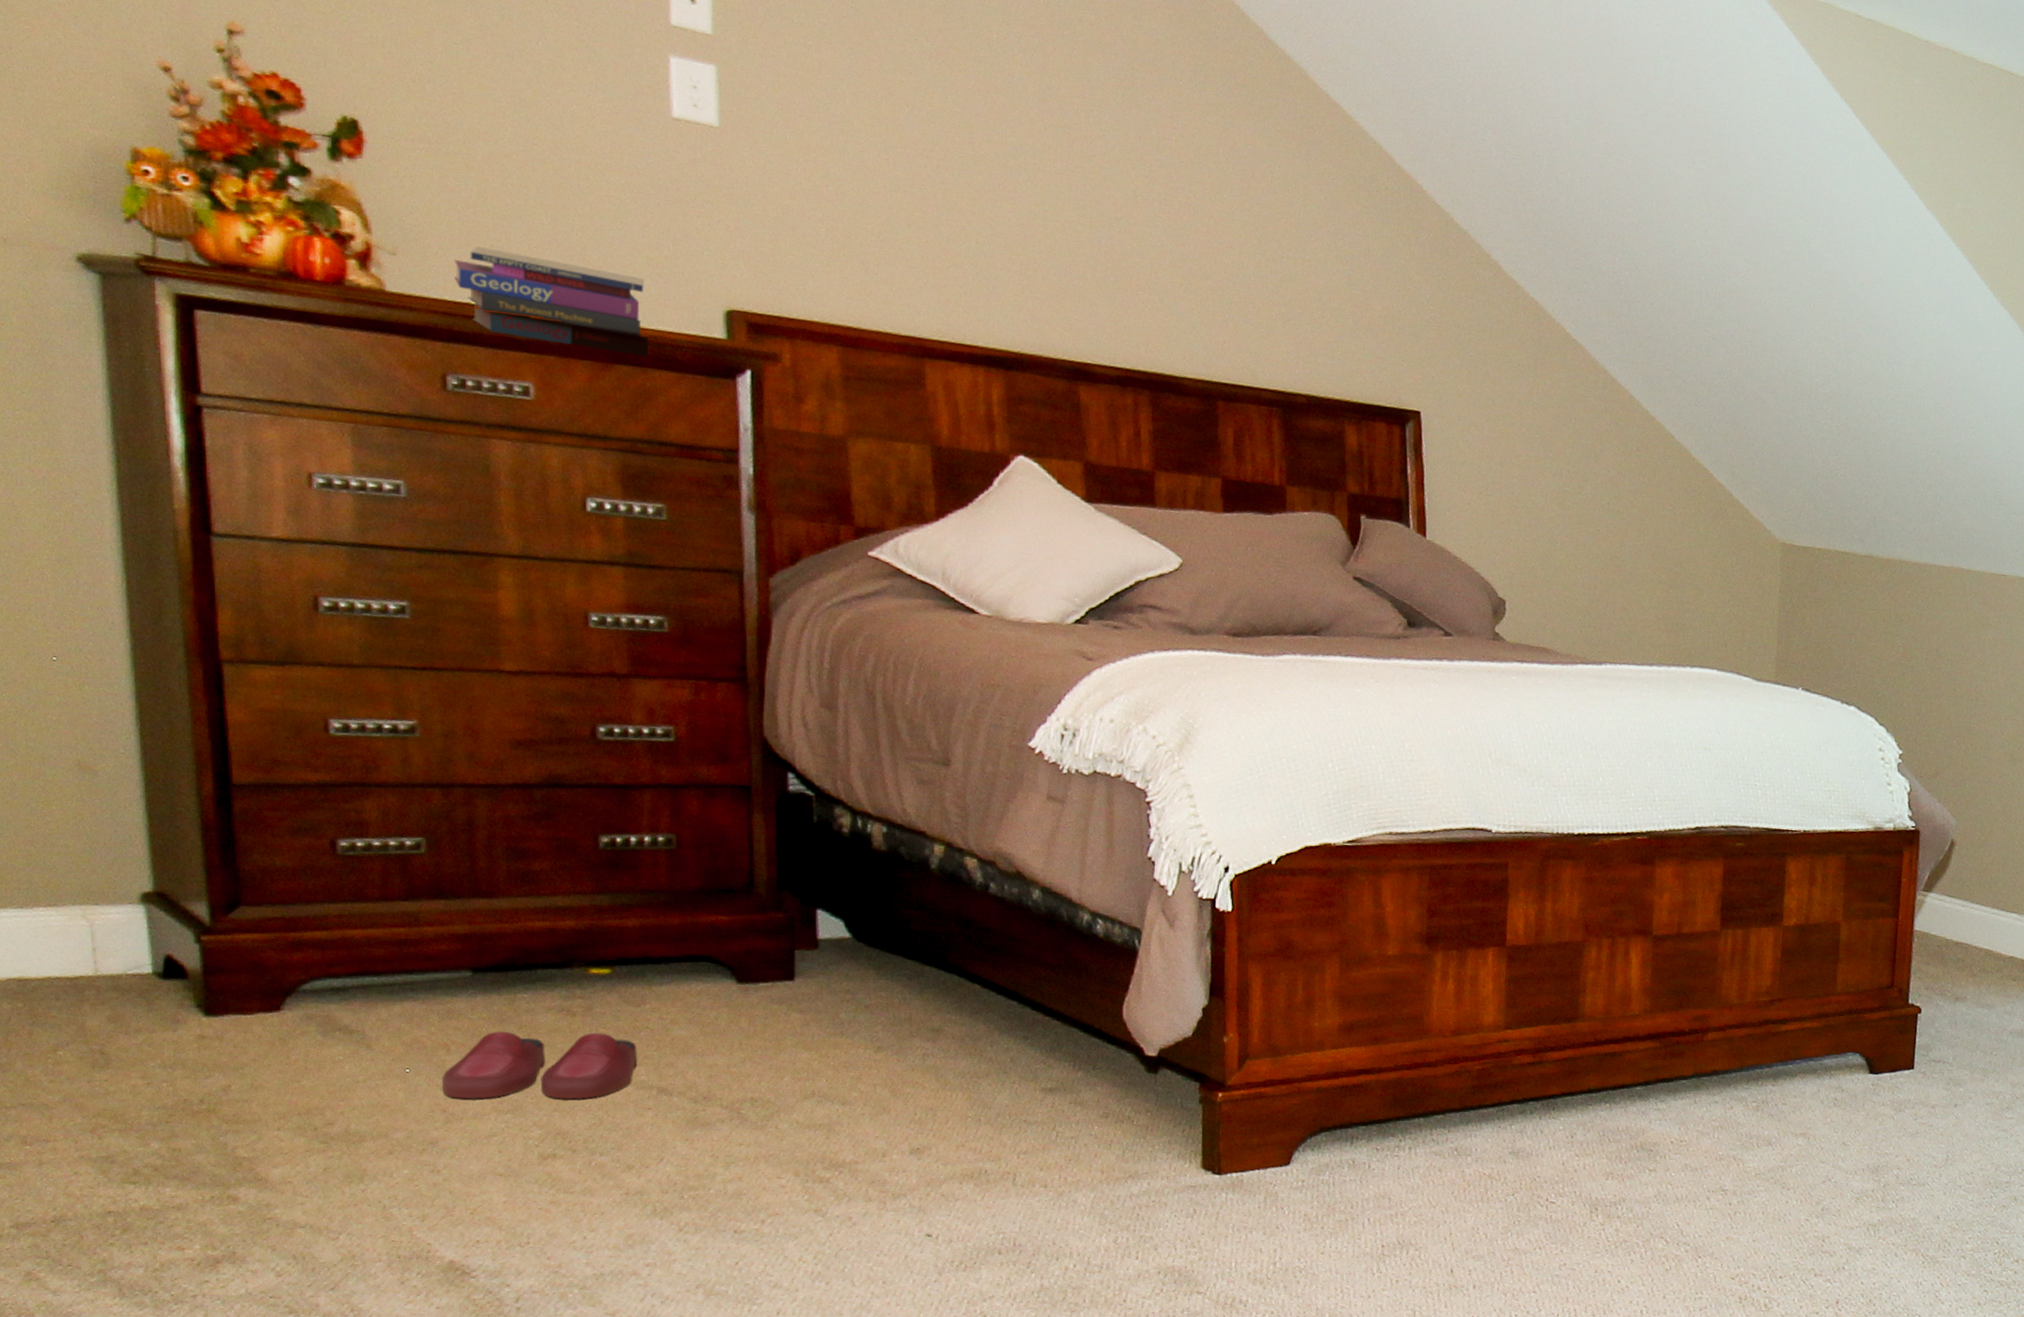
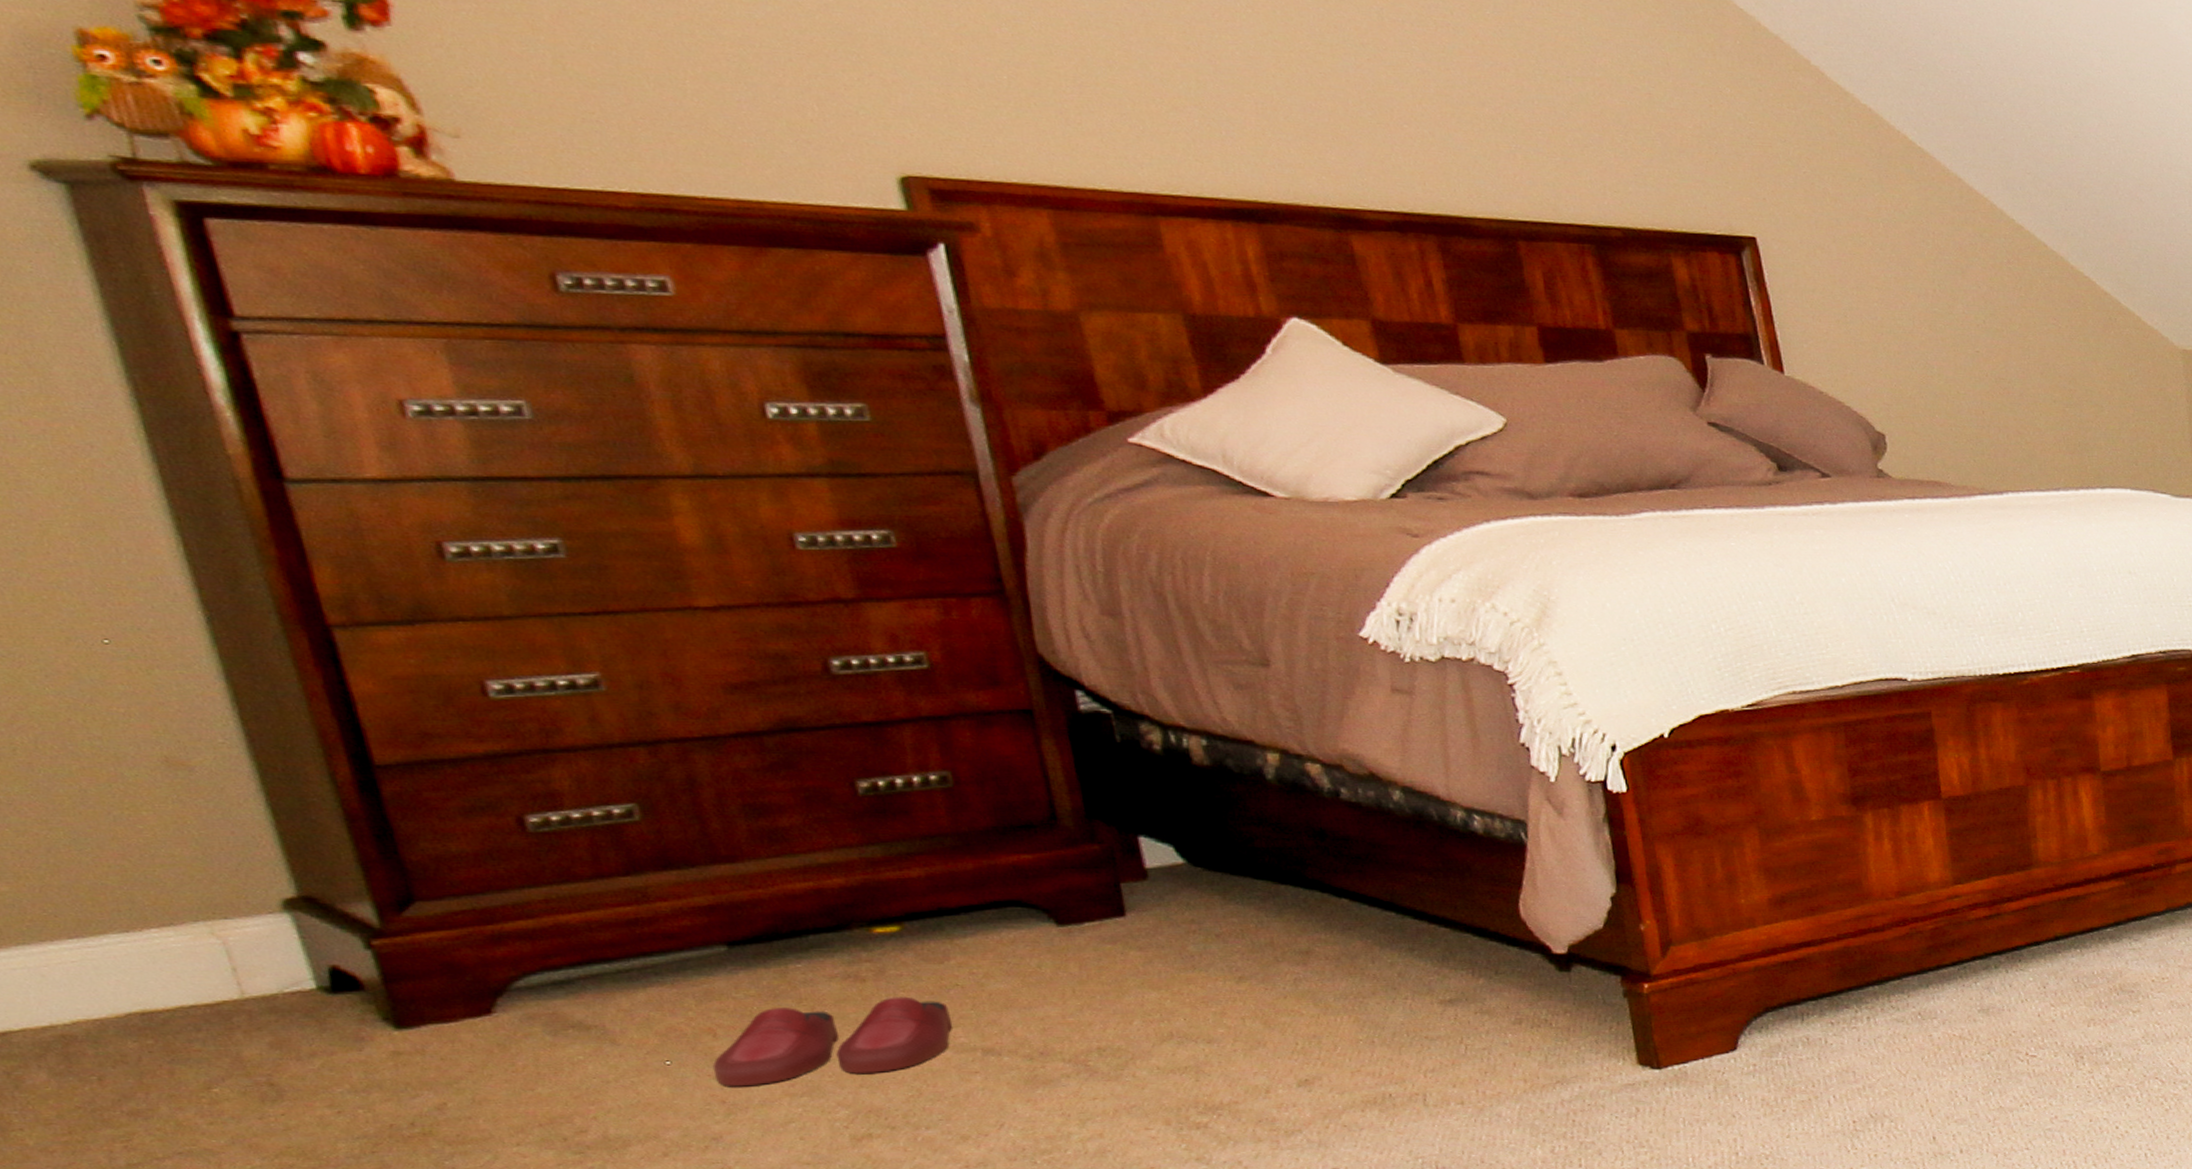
books: present [453,246,650,357] -> none [537,121,812,236]

